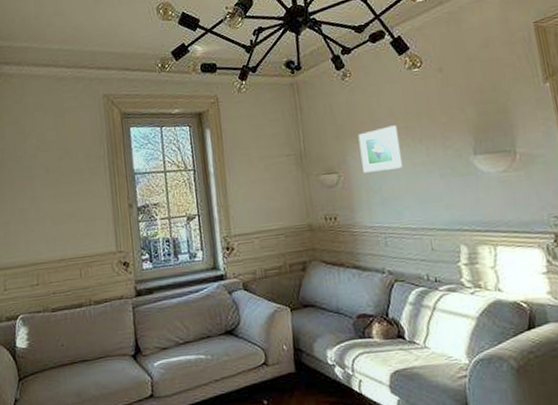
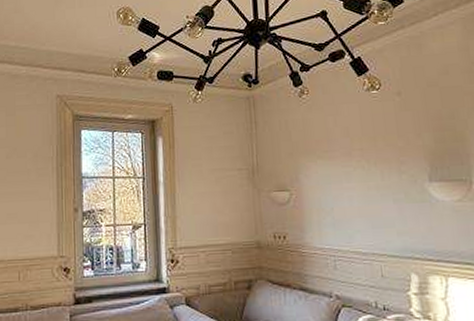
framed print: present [358,125,402,173] -> none [312,146,356,193]

